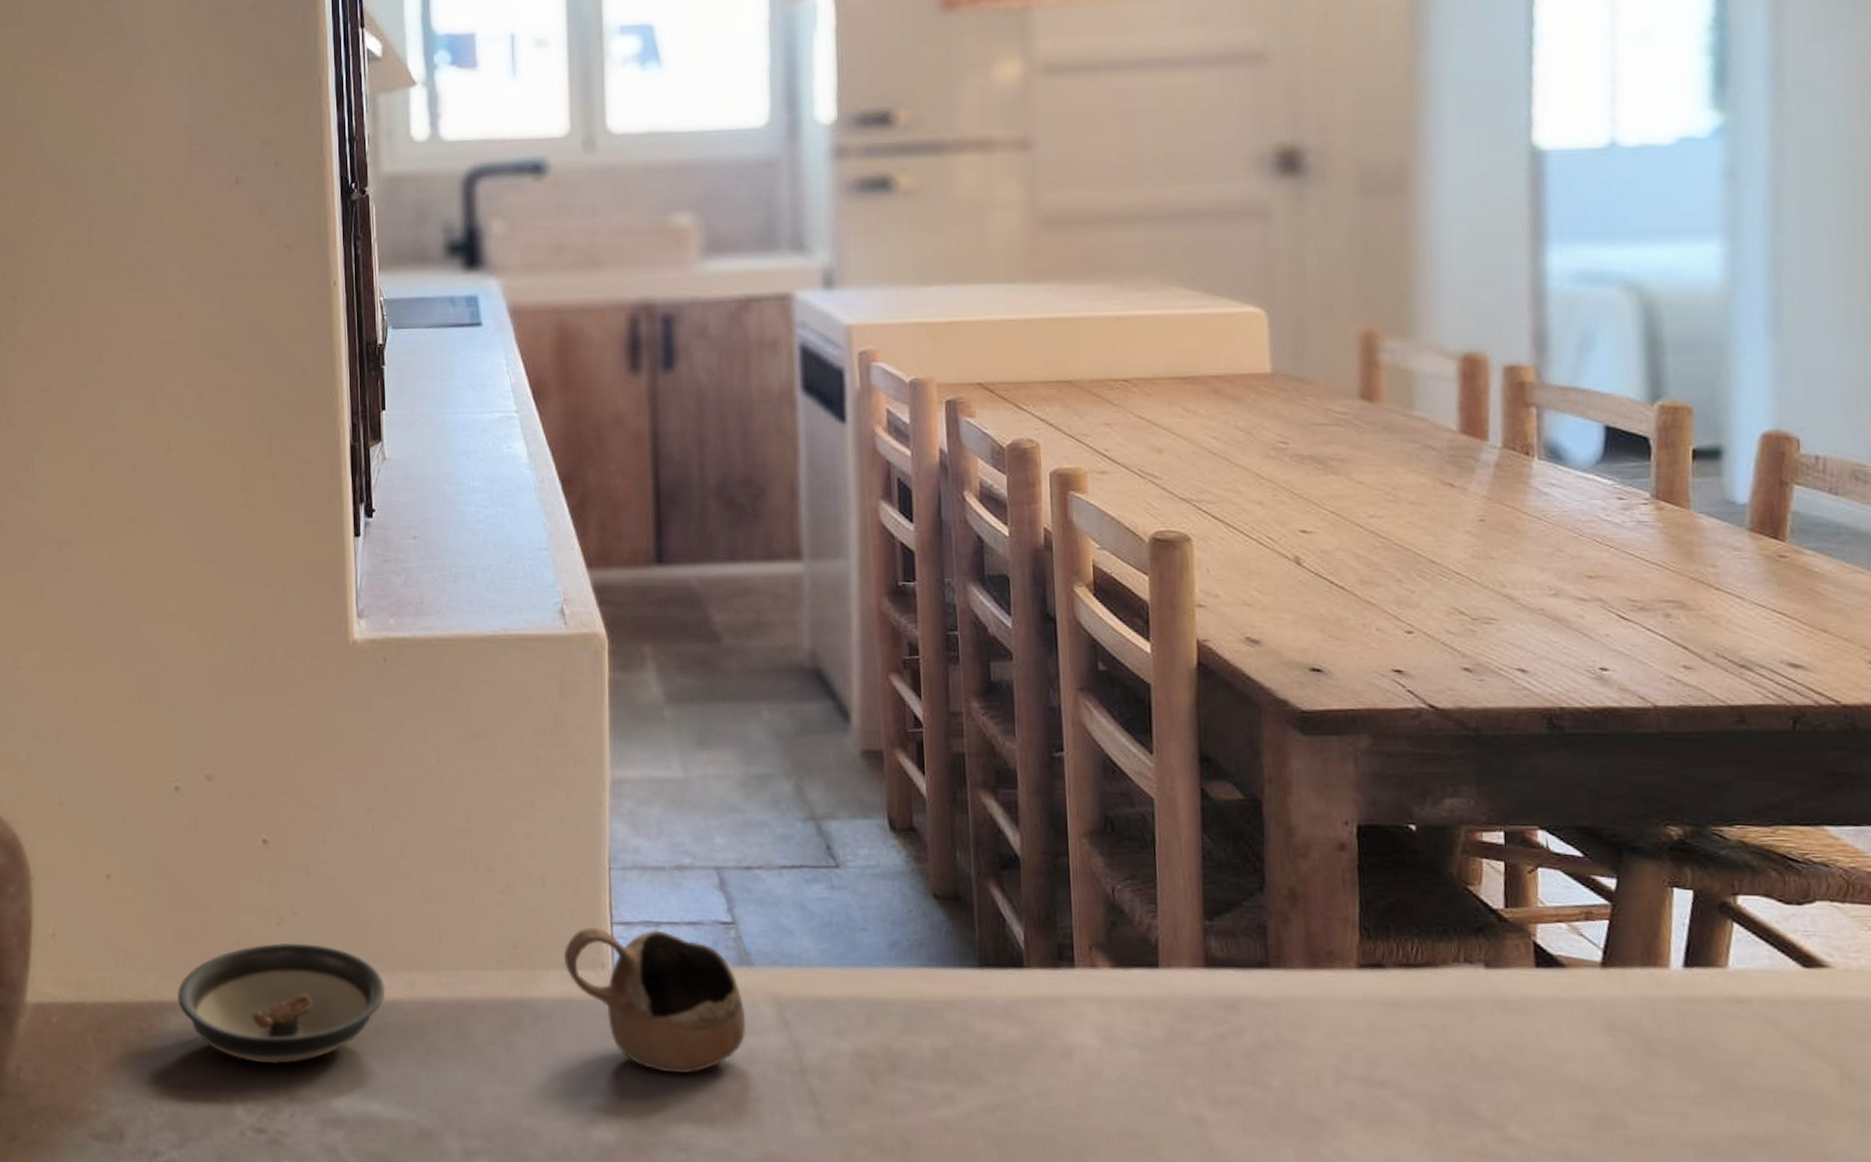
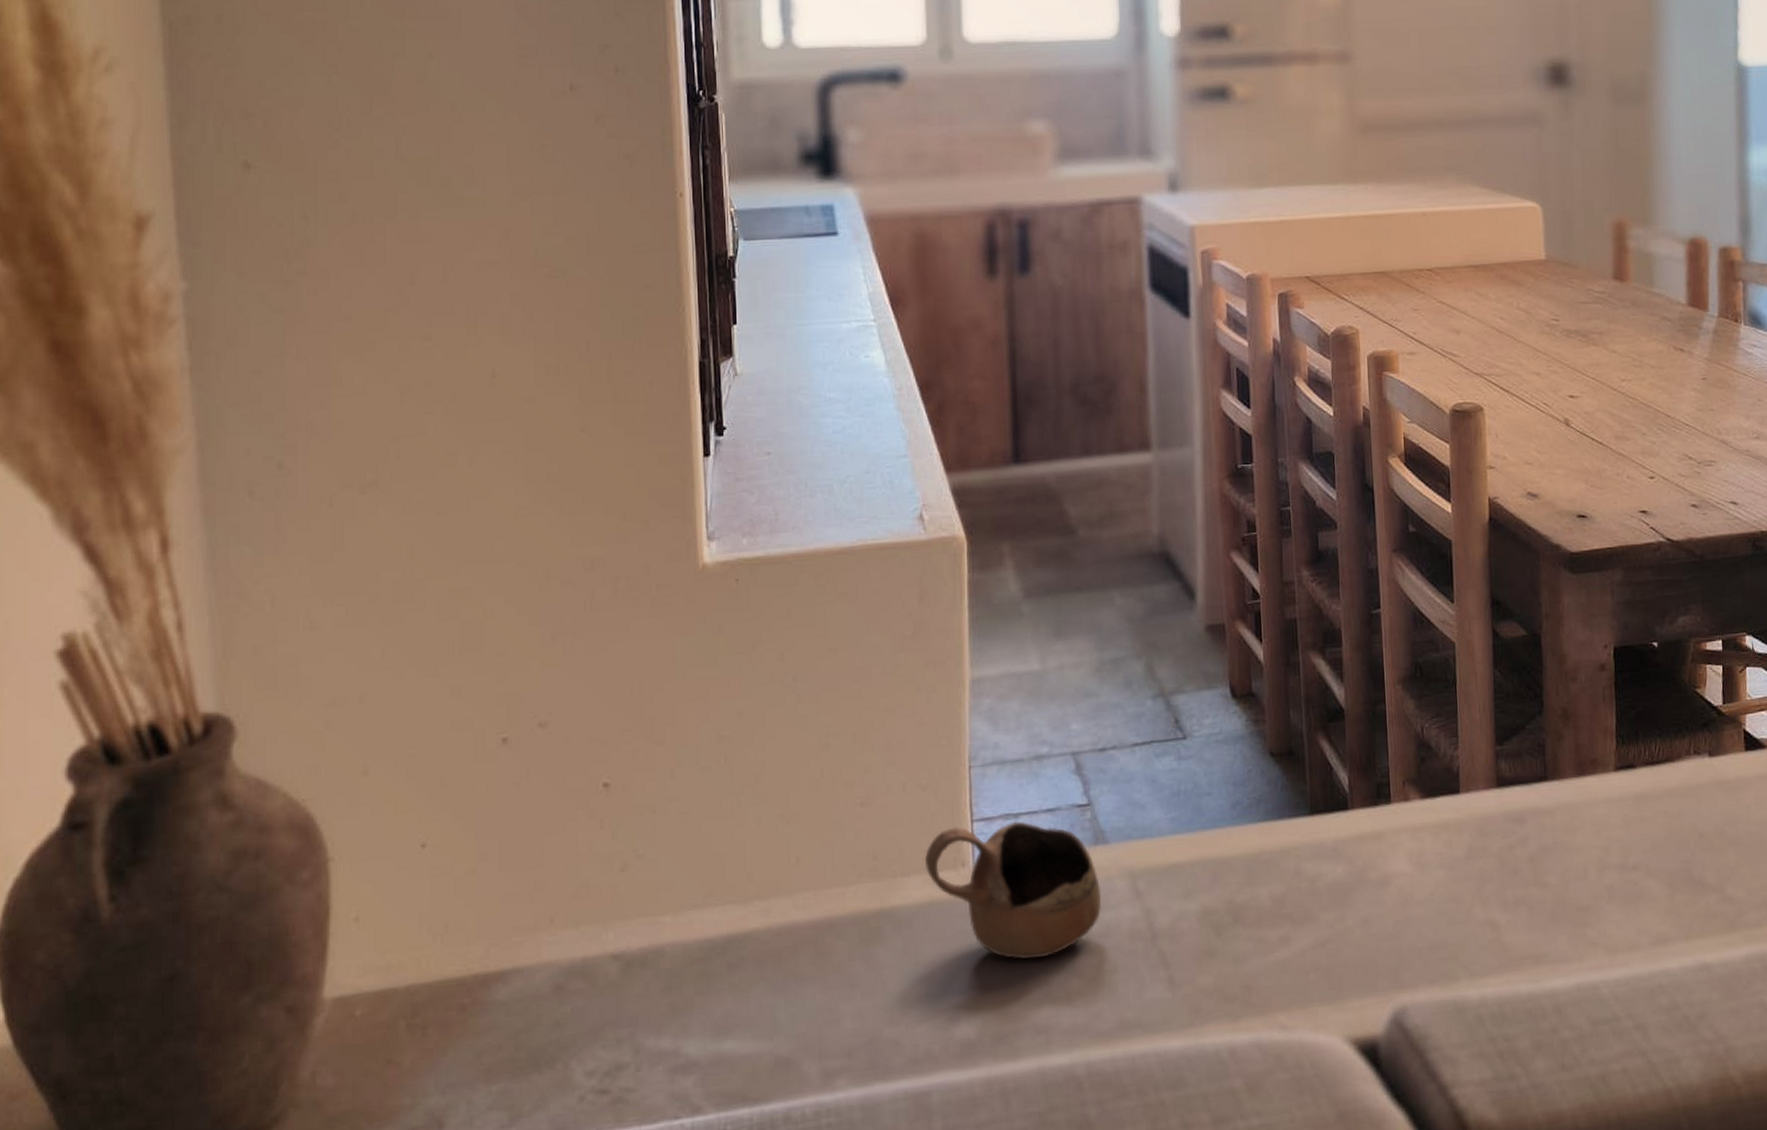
saucer: present [178,943,386,1064] -> none [507,885,740,1021]

